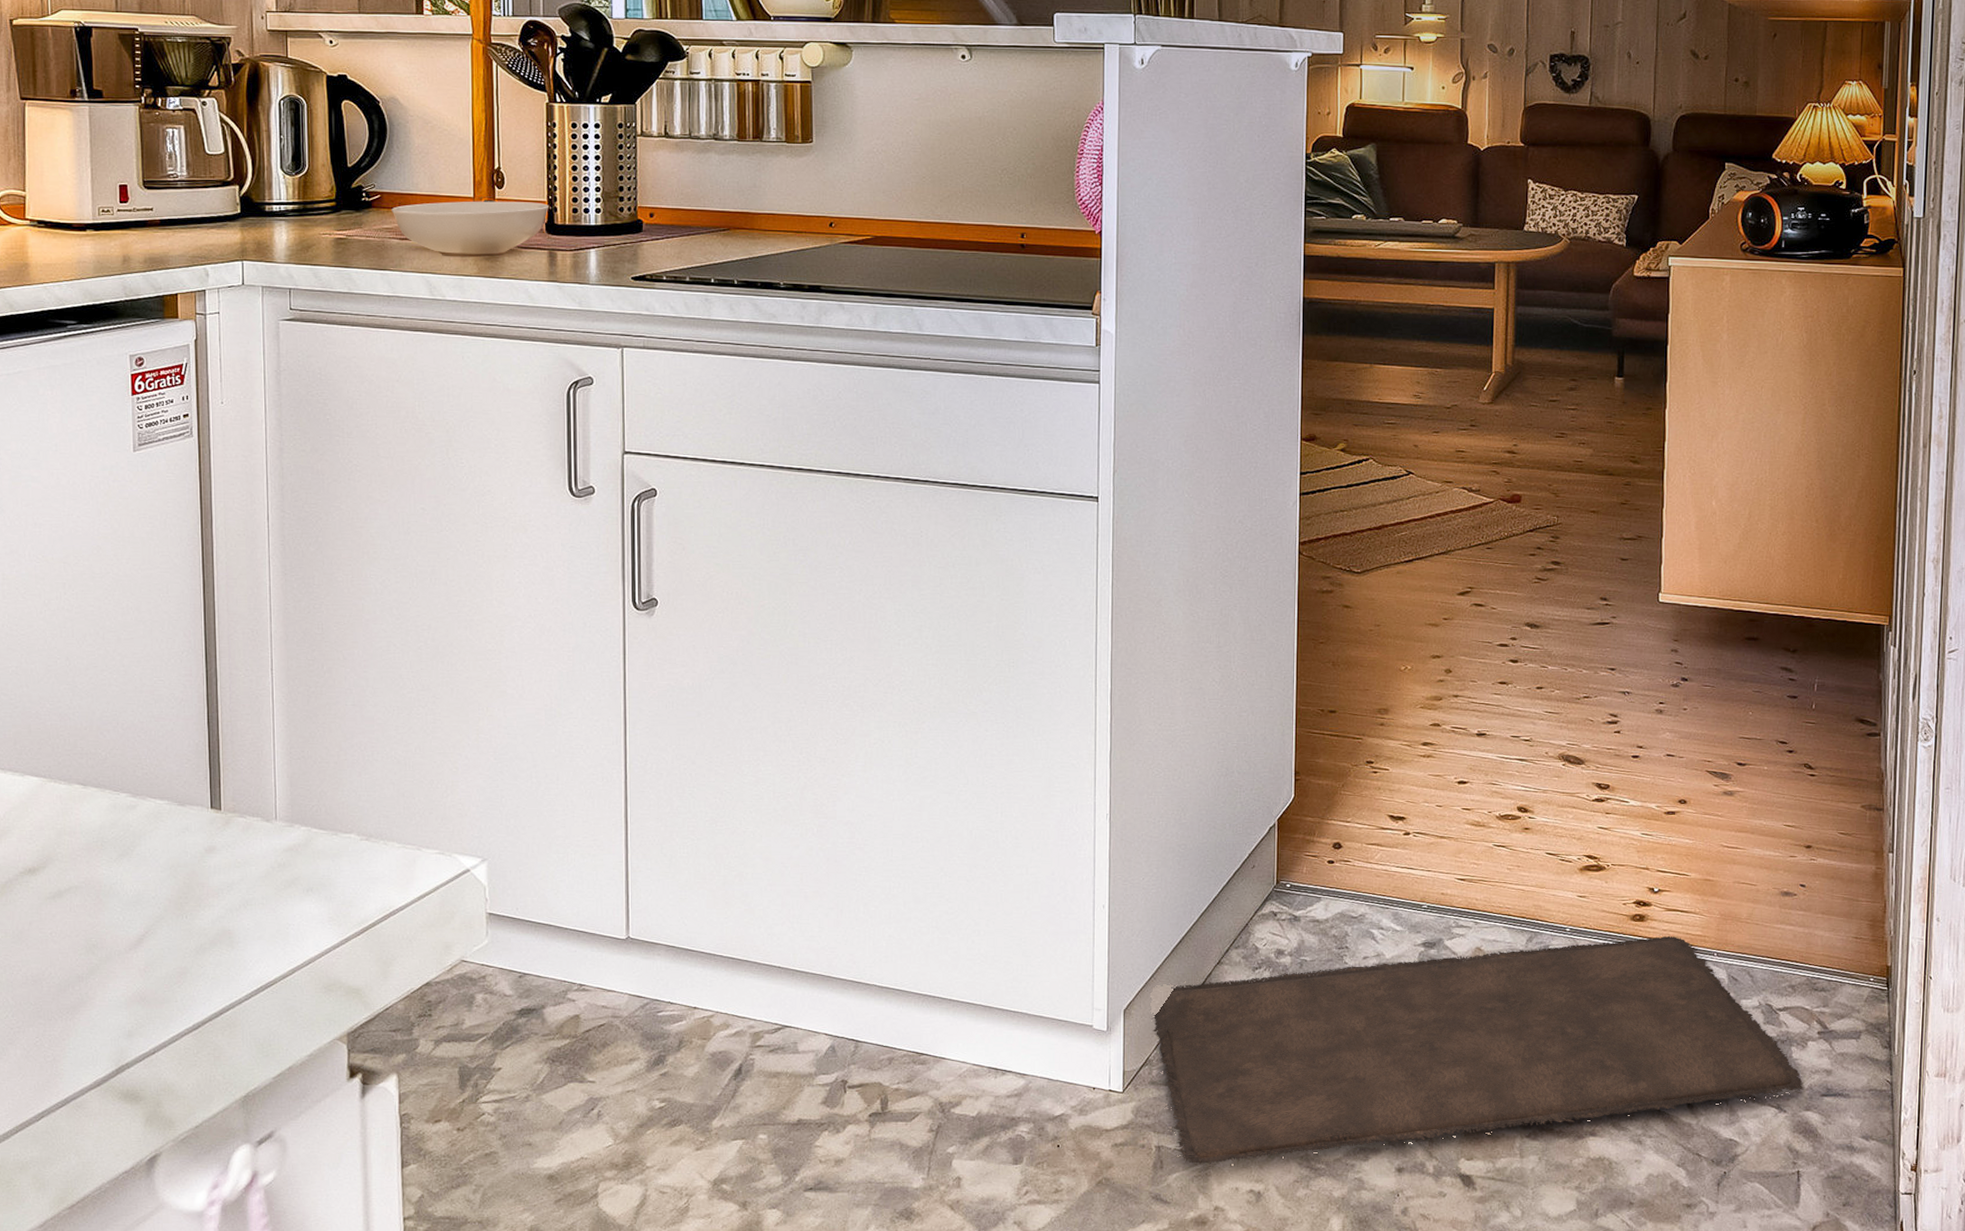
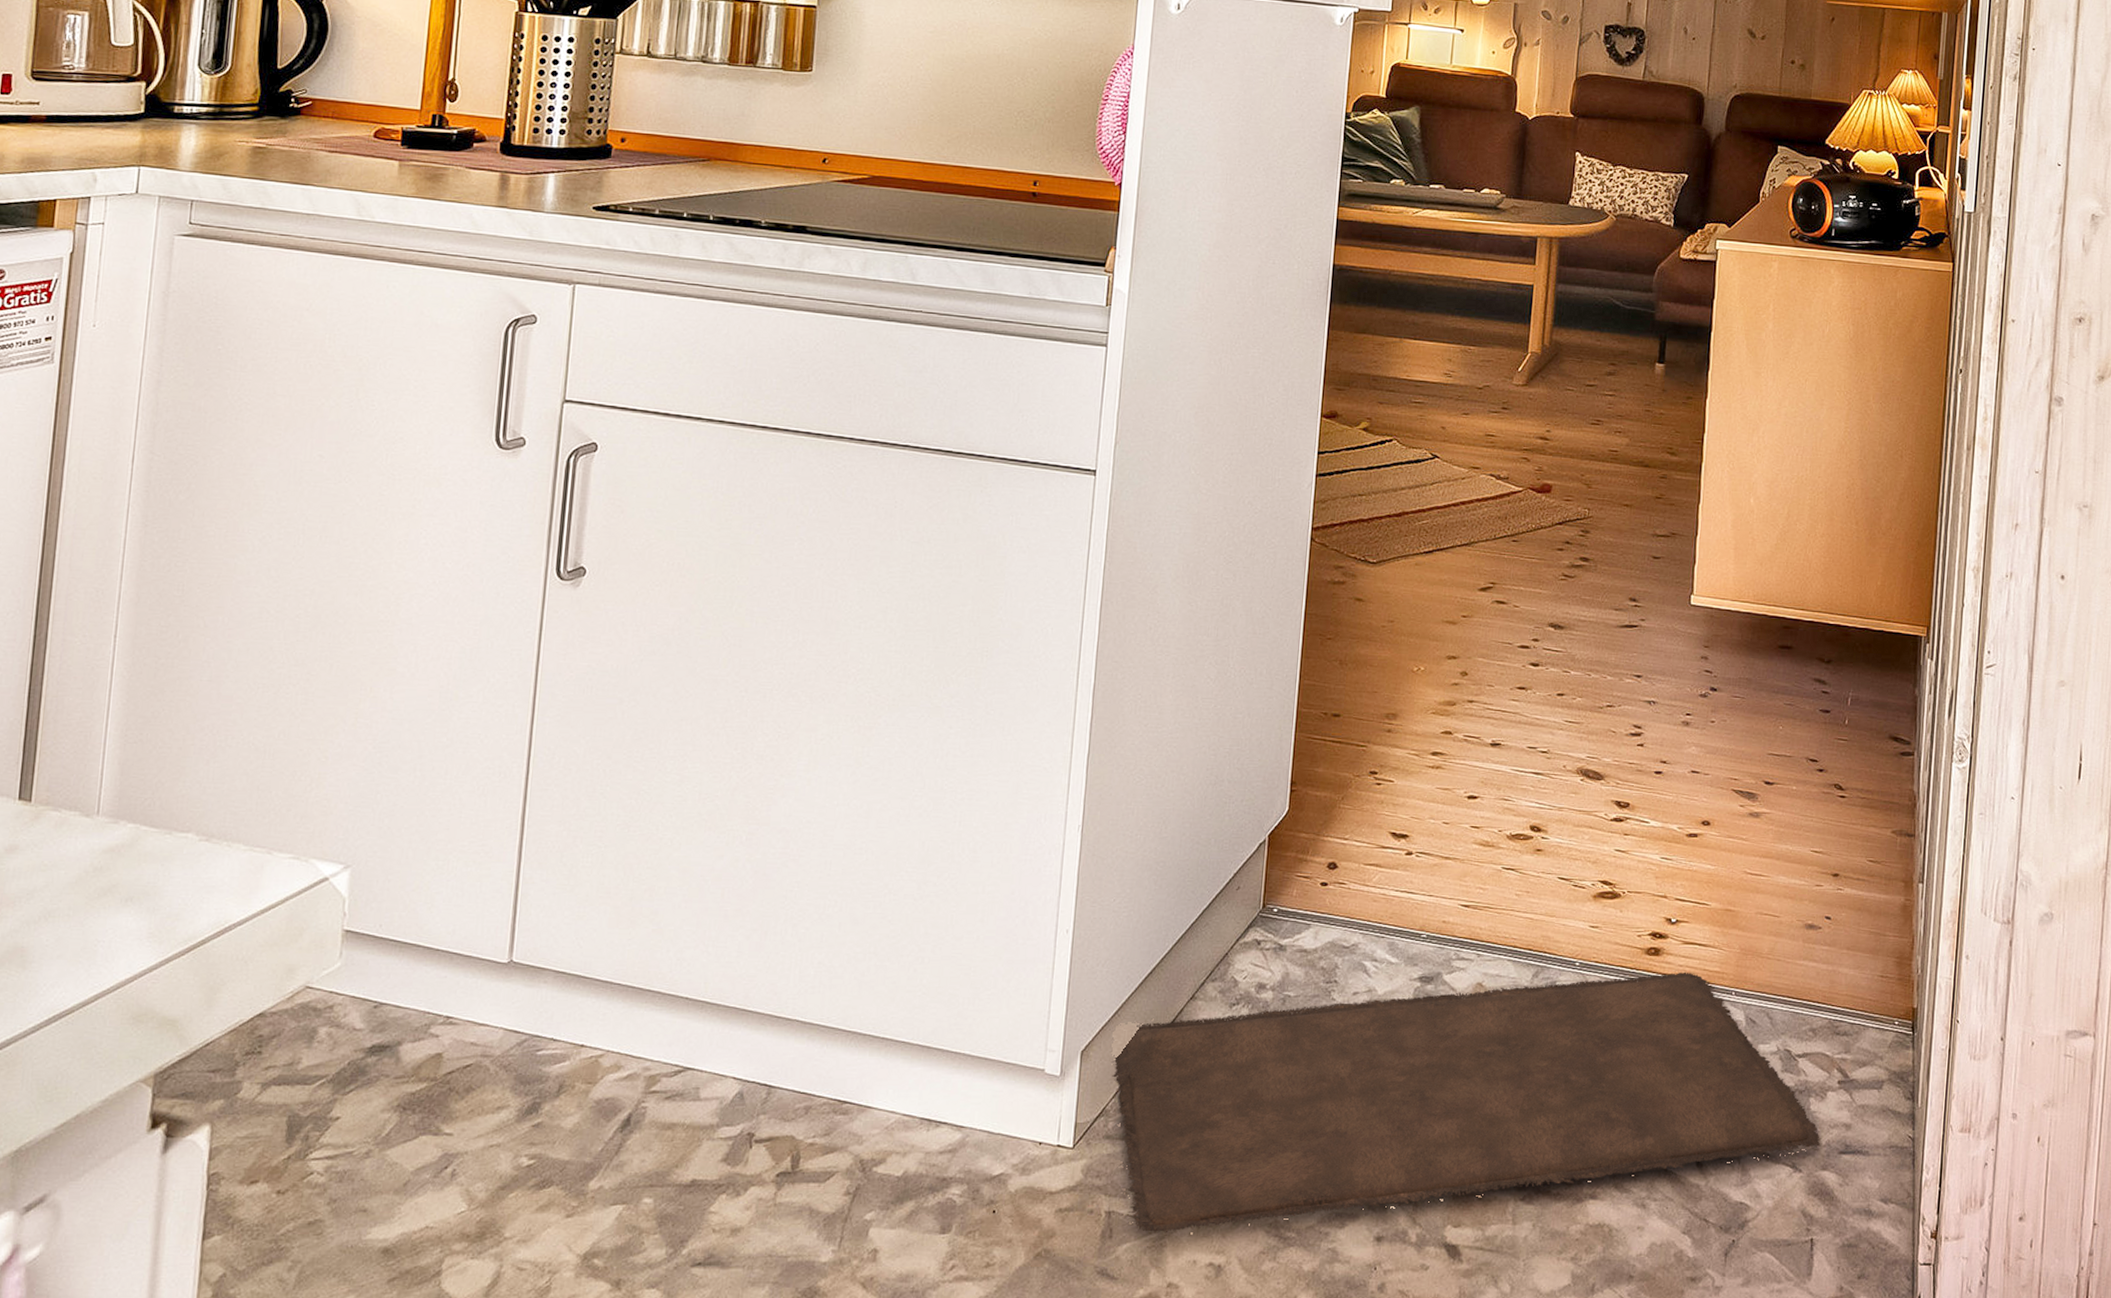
bowl: present [391,201,550,258] -> none [323,113,507,177]

